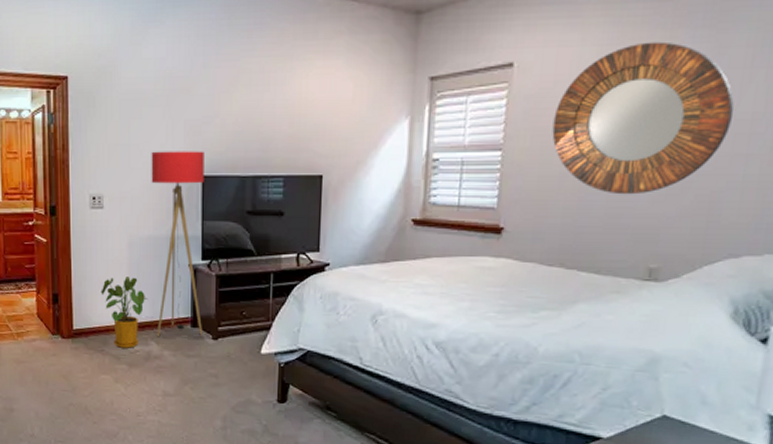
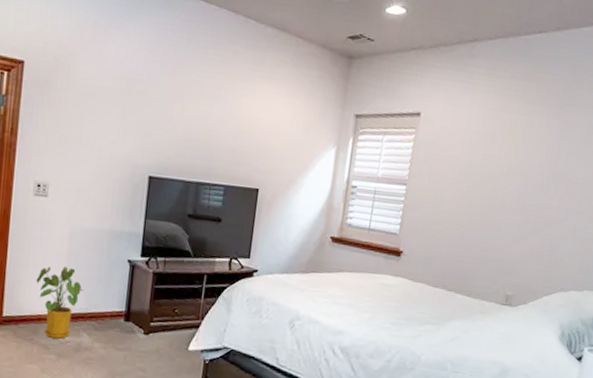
floor lamp: present [151,151,204,337] -> none [89,146,154,329]
home mirror: present [552,41,734,195] -> none [445,111,572,234]

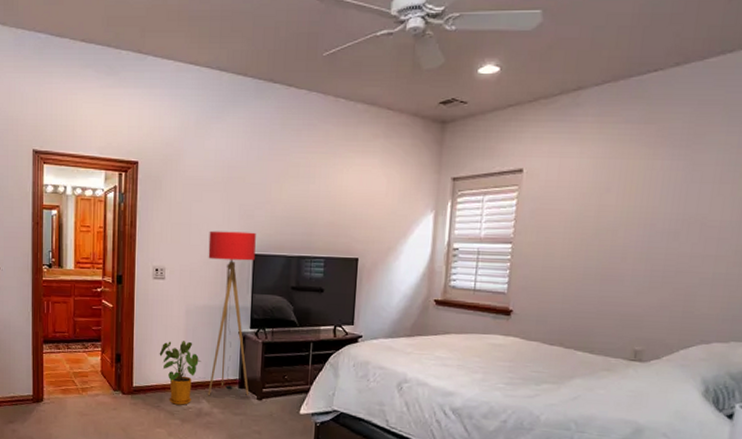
floor lamp: none [89,146,154,329] -> present [207,230,256,396]

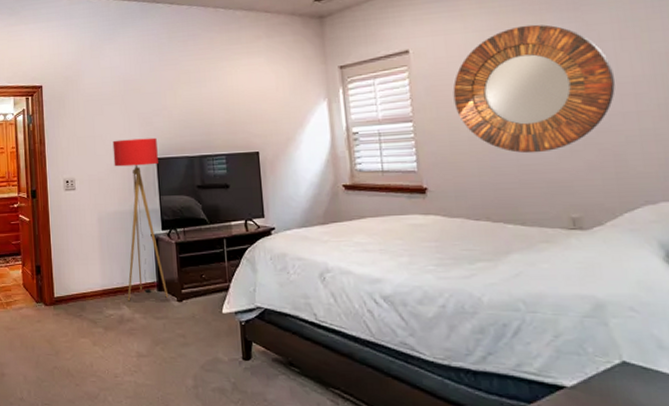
house plant: present [159,341,201,405] -> none [76,248,118,313]
home mirror: none [554,157,706,287] -> present [453,24,615,154]

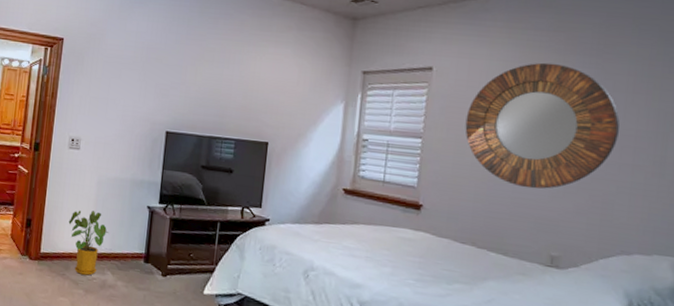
house plant: none [76,248,118,313] -> present [68,210,109,276]
floor lamp: present [112,137,169,301] -> none [112,106,170,271]

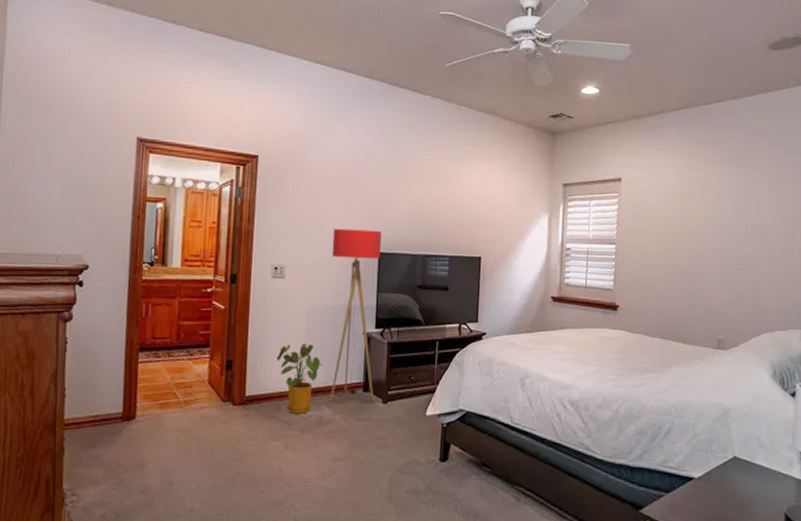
floor lamp: none [112,106,170,271] -> present [329,228,382,402]
home mirror: present [465,62,620,189] -> none [649,172,762,283]

